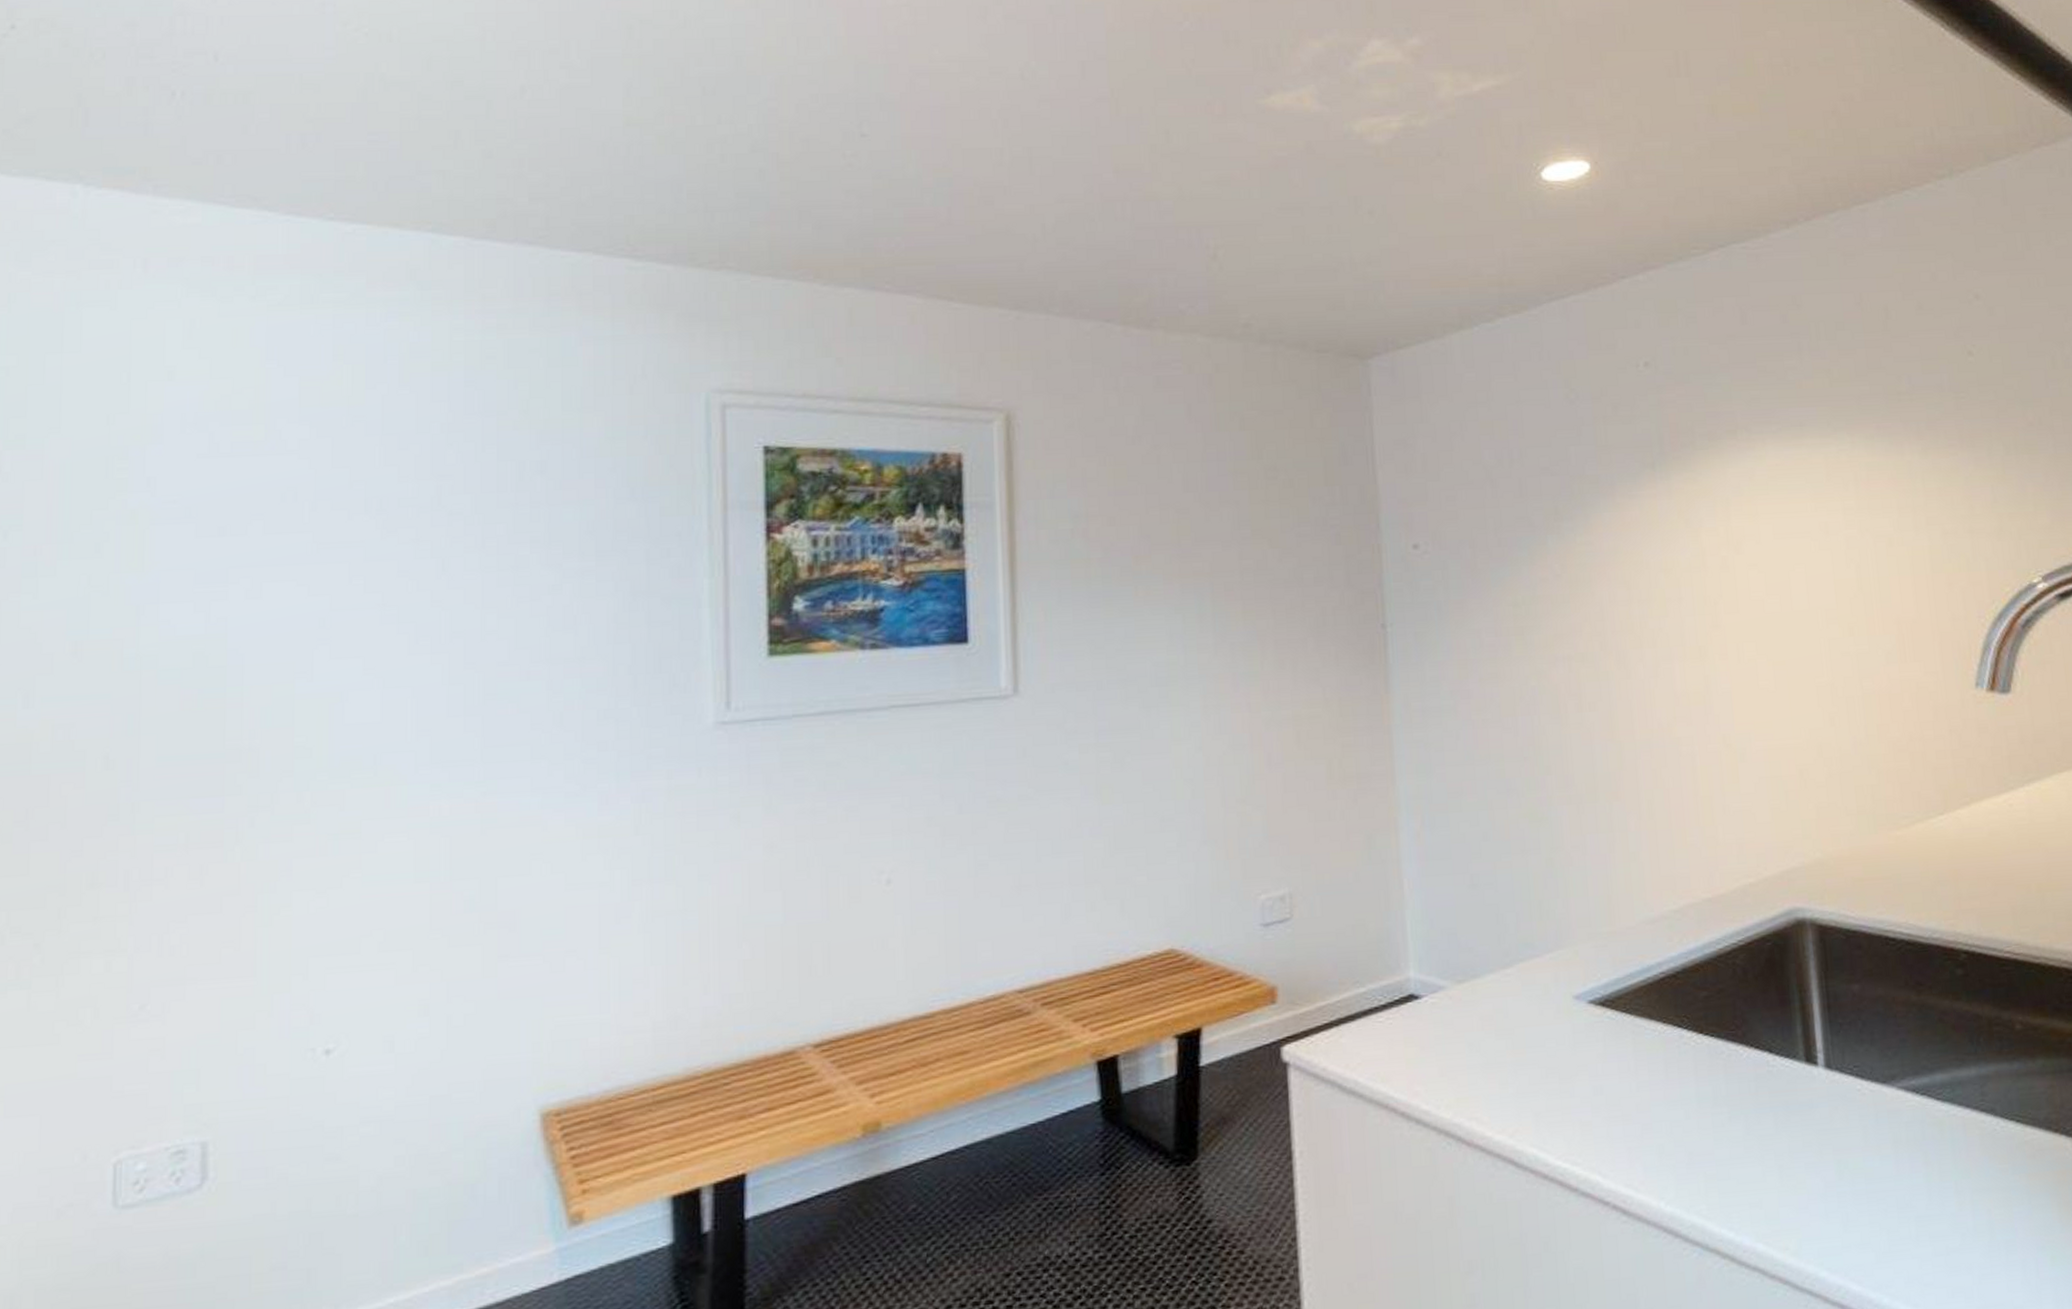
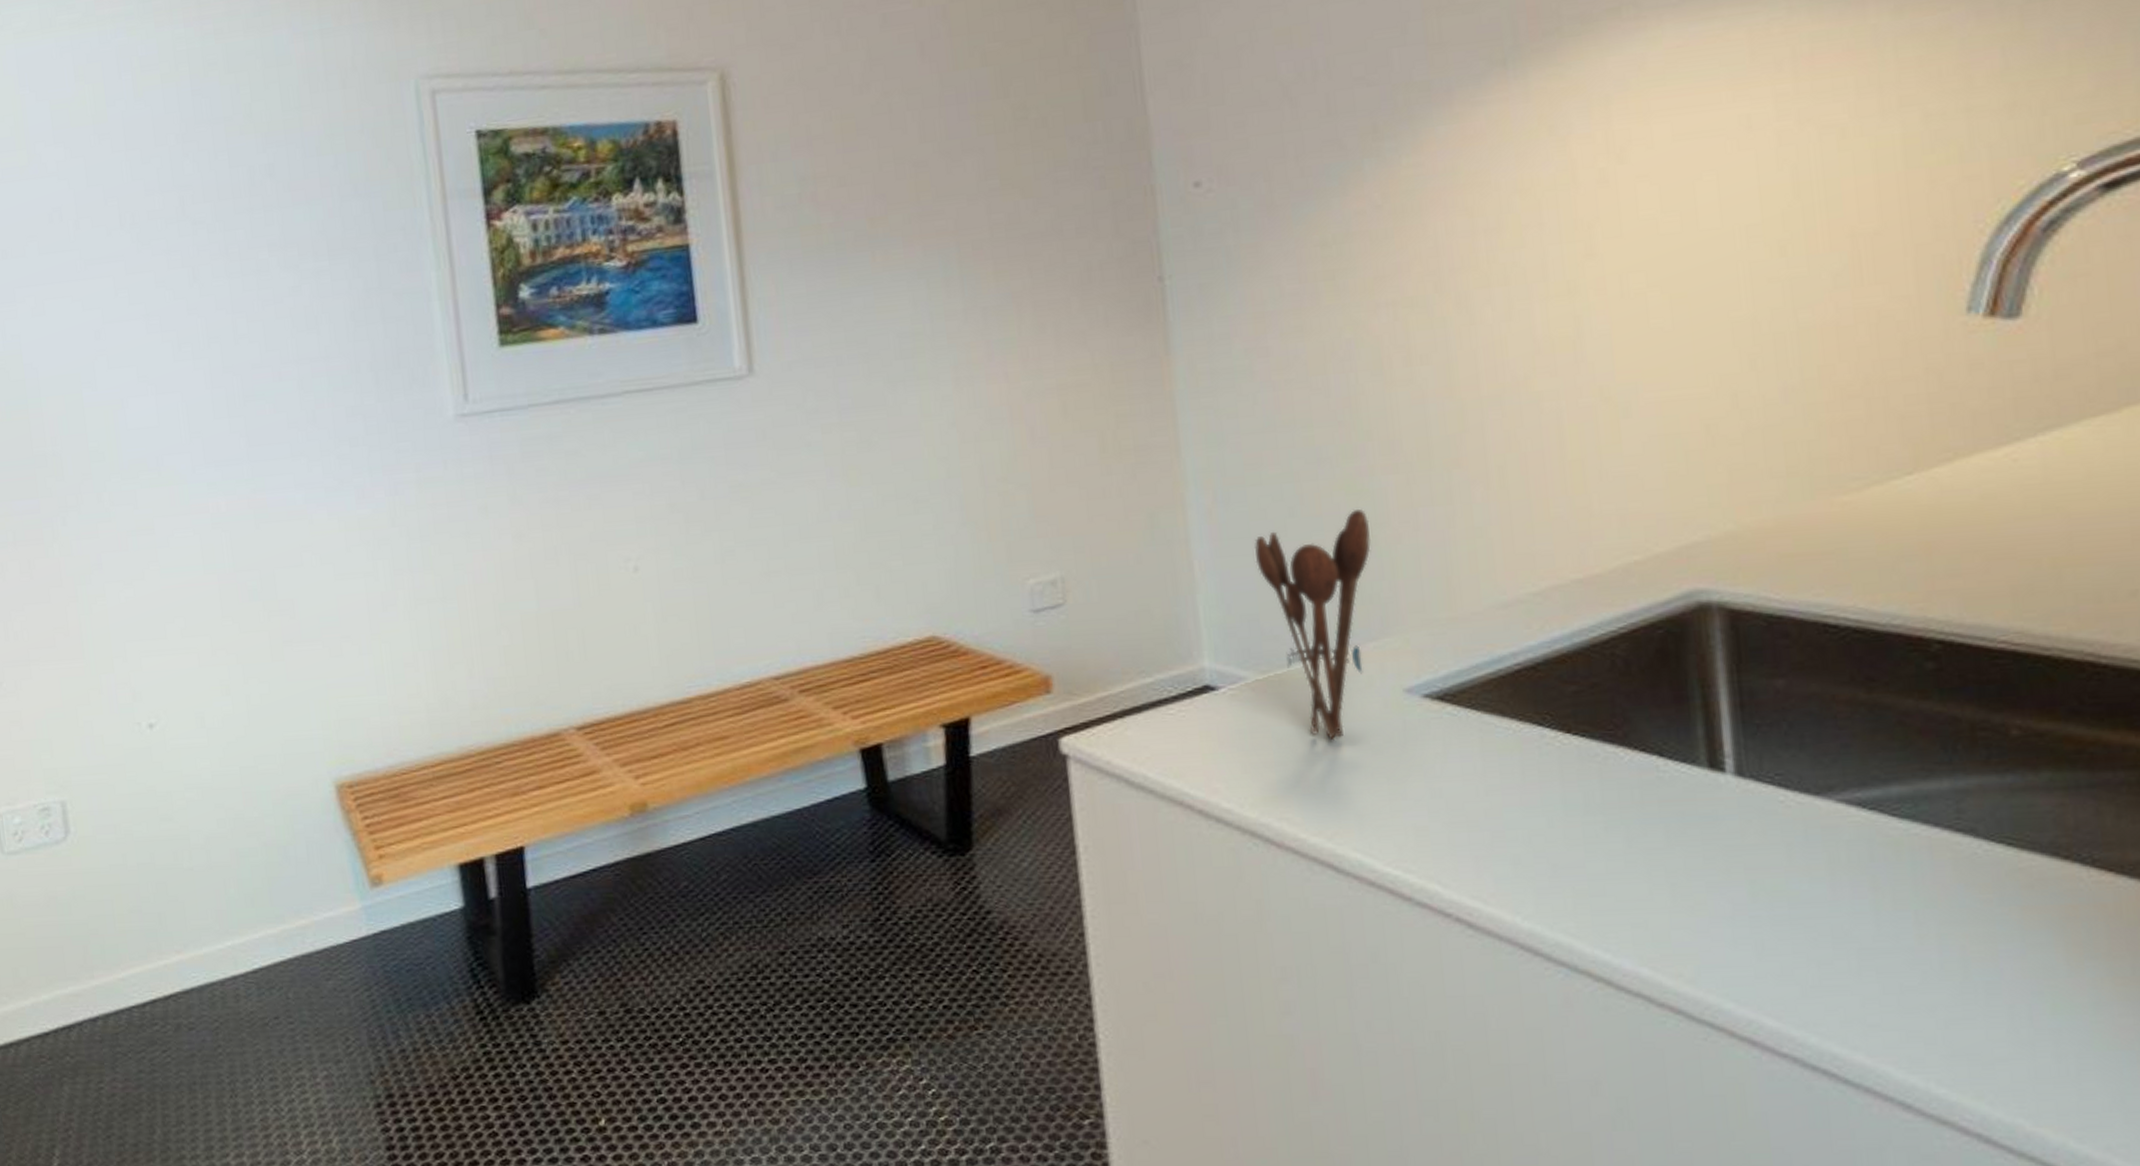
utensil holder: none [1455,835,1549,1044] -> present [1254,509,1371,741]

